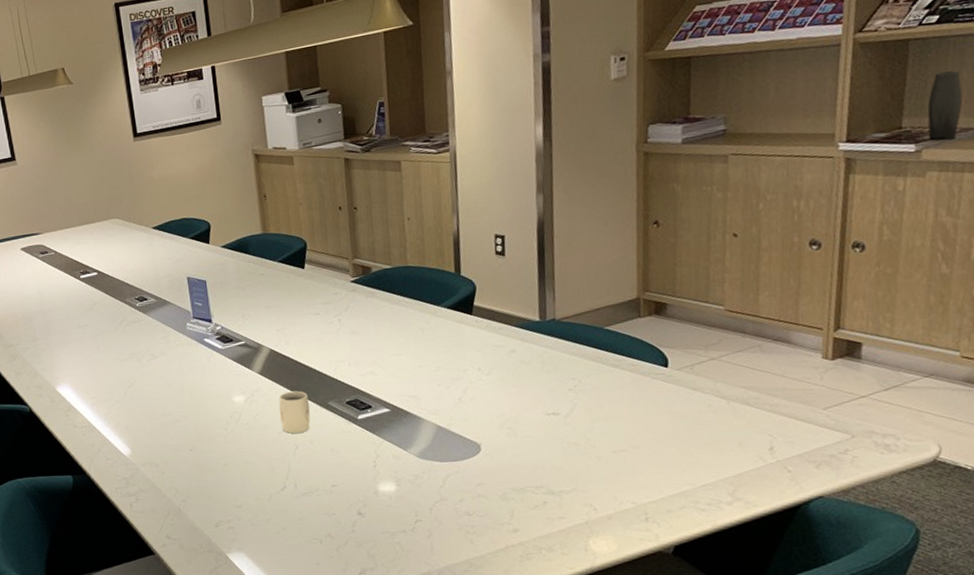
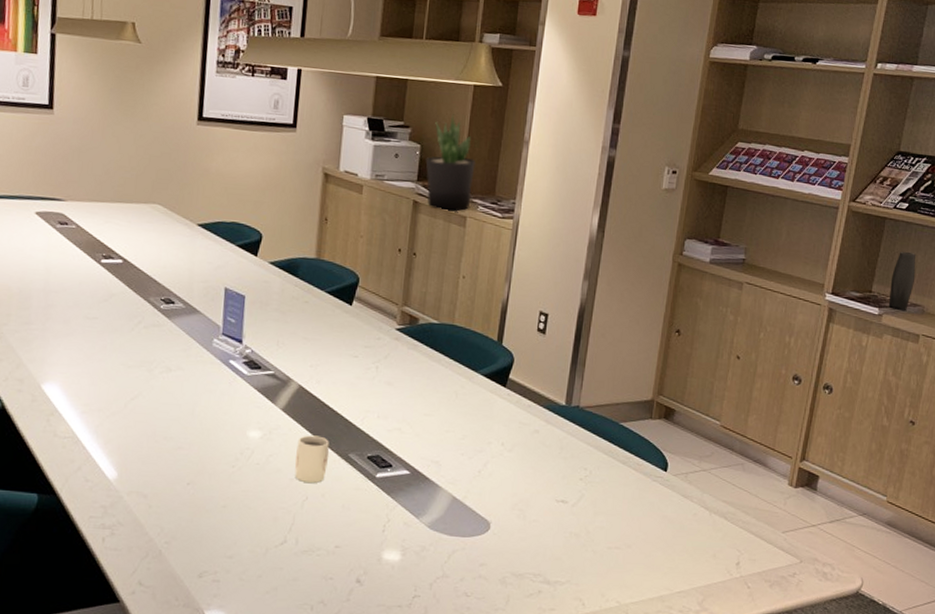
planter: none [349,66,402,162] -> present [425,114,476,212]

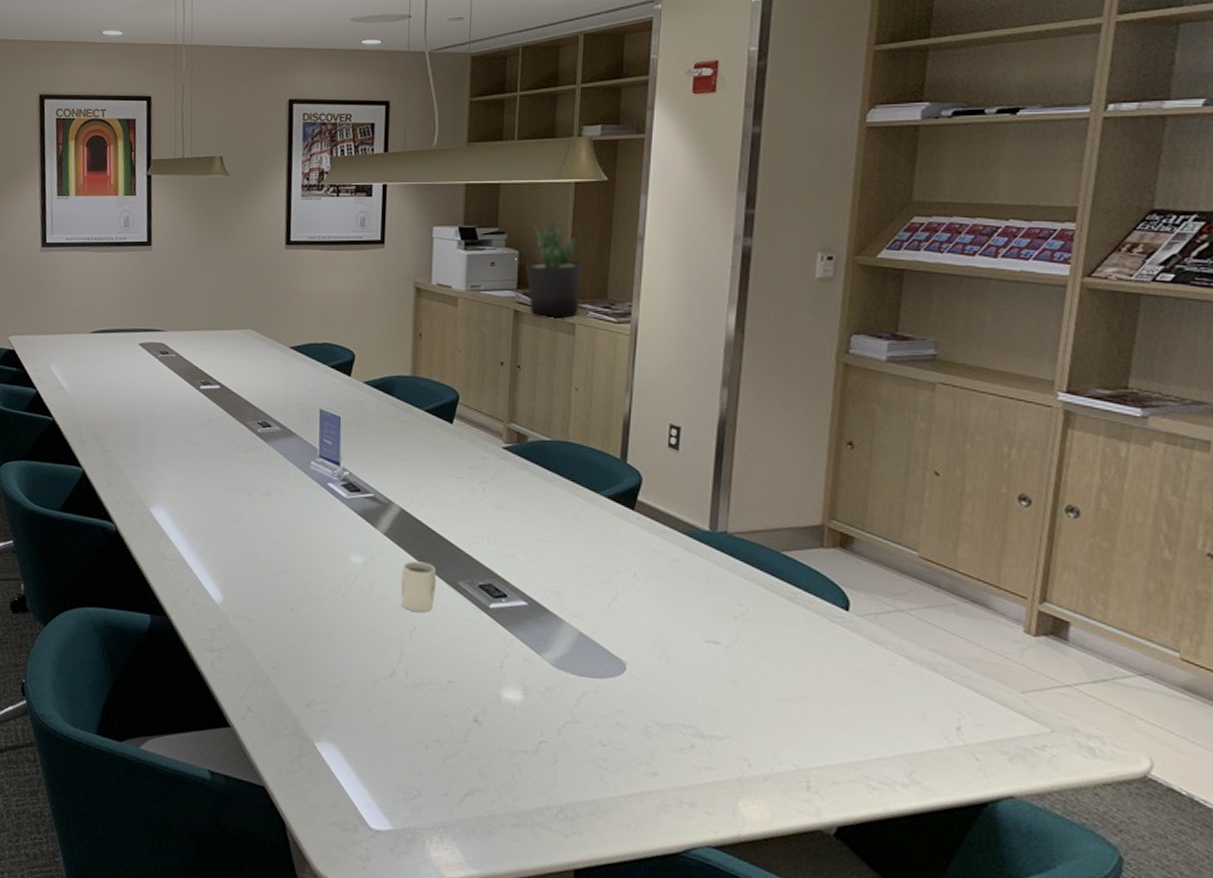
vase: present [888,251,917,312] -> none [1156,334,1196,412]

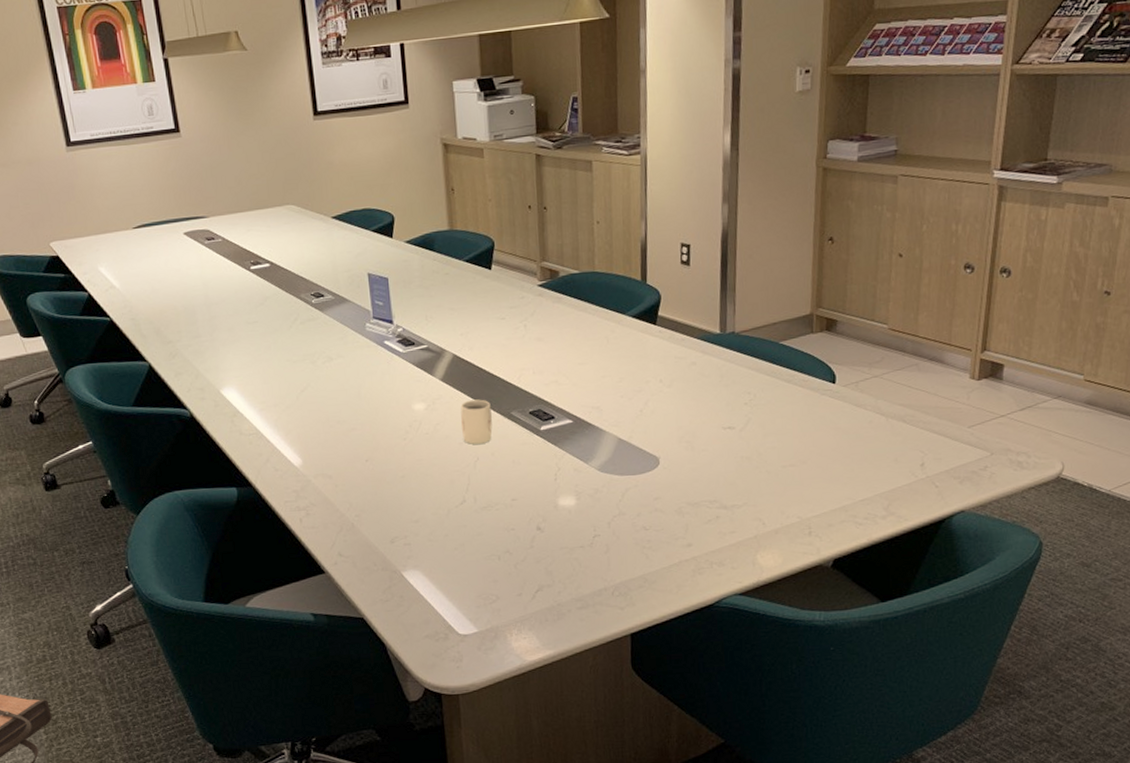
planter: present [525,215,582,319] -> none [541,57,594,159]

